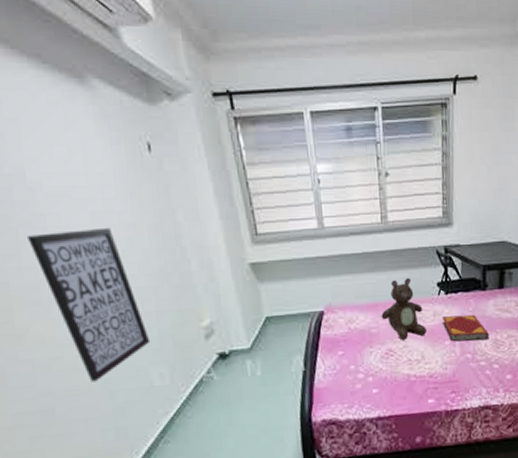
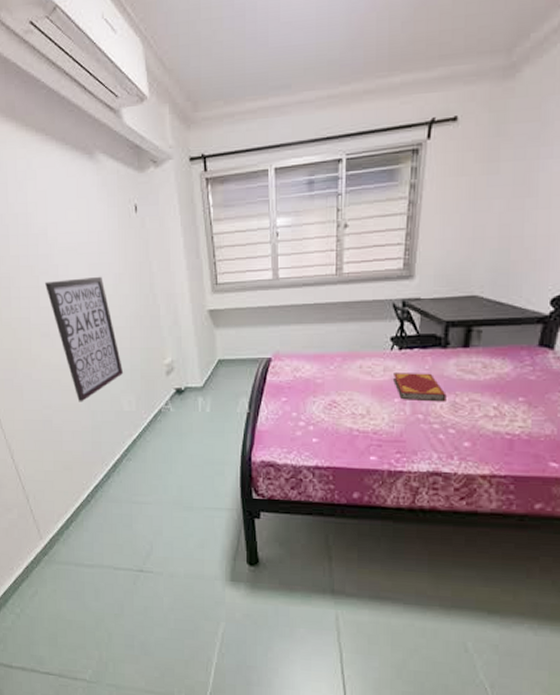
teddy bear: present [381,277,428,340] -> none [328,330,376,393]

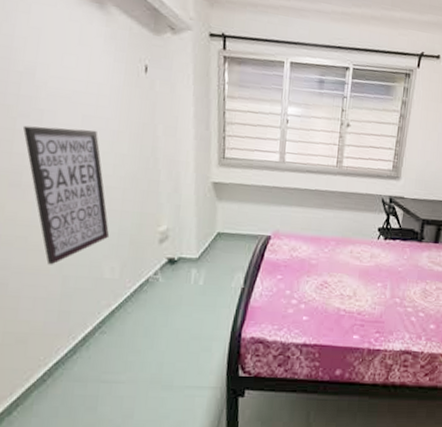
hardback book: present [392,373,447,402] -> none [377,260,419,289]

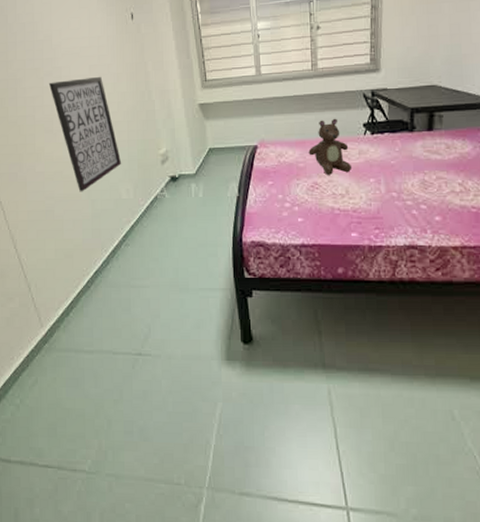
teddy bear: none [322,218,363,275] -> present [308,118,353,175]

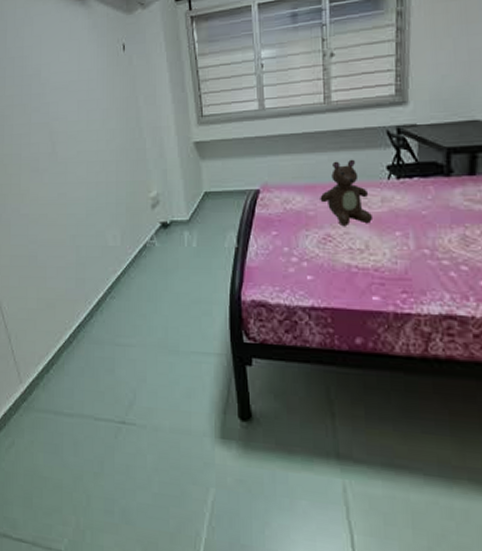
wall art: present [48,76,122,192] -> none [36,112,109,237]

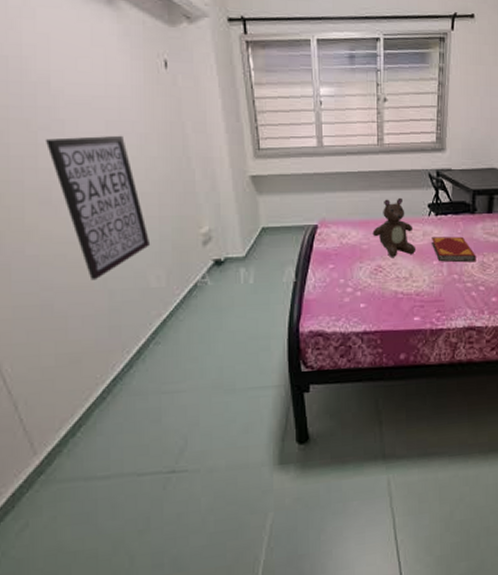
wall art: none [36,112,109,237] -> present [45,135,151,281]
hardback book: none [391,203,455,235] -> present [430,236,476,263]

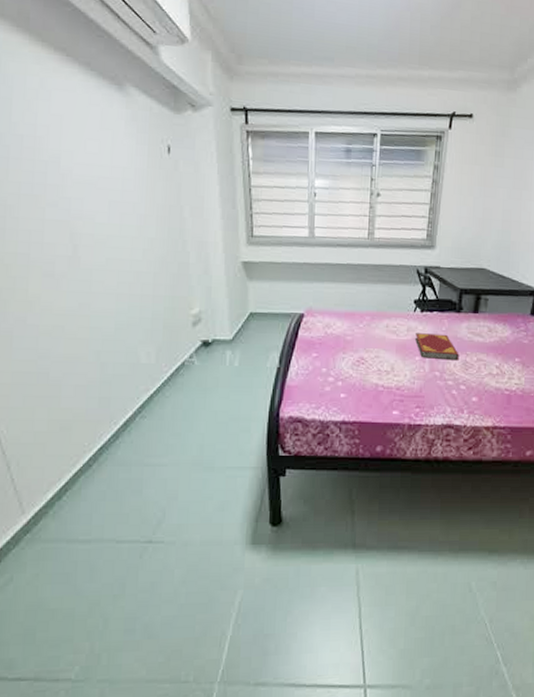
wall art: present [45,135,151,281] -> none [51,215,144,353]
teddy bear: present [372,197,417,257] -> none [357,292,400,350]

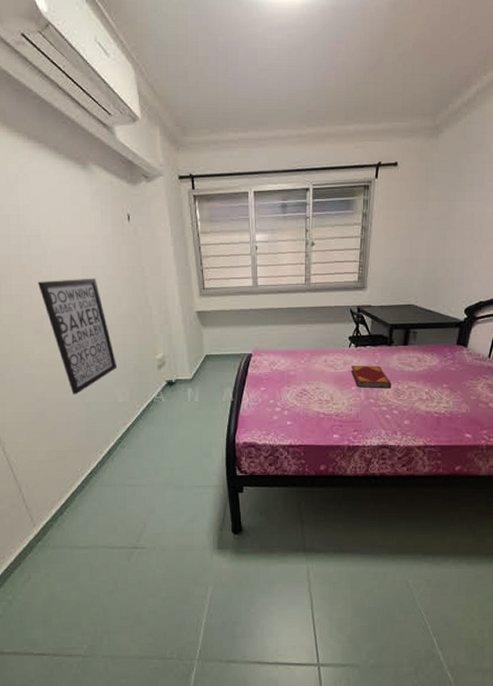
wall art: none [51,215,144,353] -> present [37,278,118,395]

